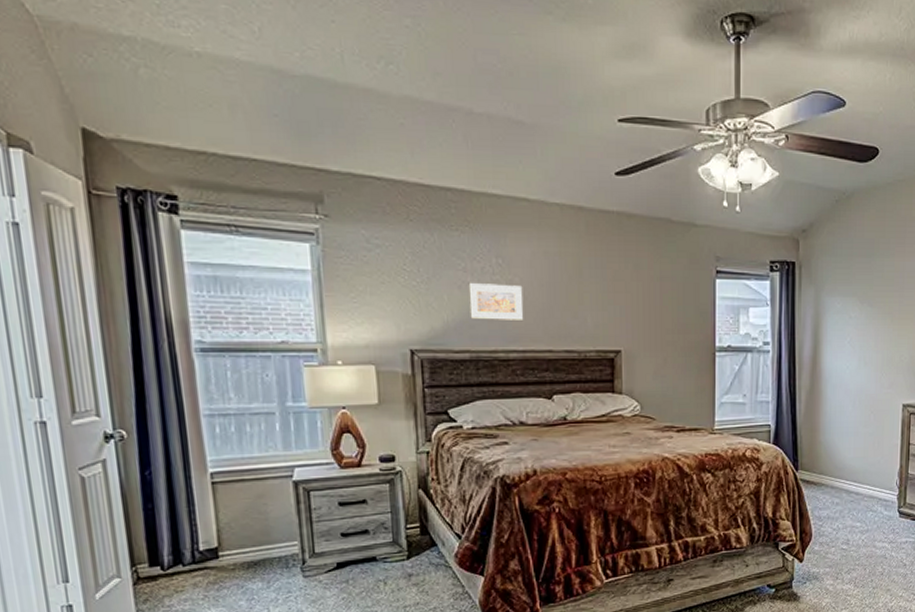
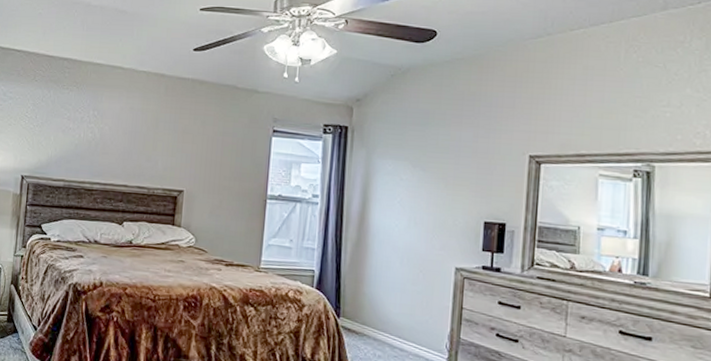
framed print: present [468,282,524,320] -> none [68,128,110,160]

